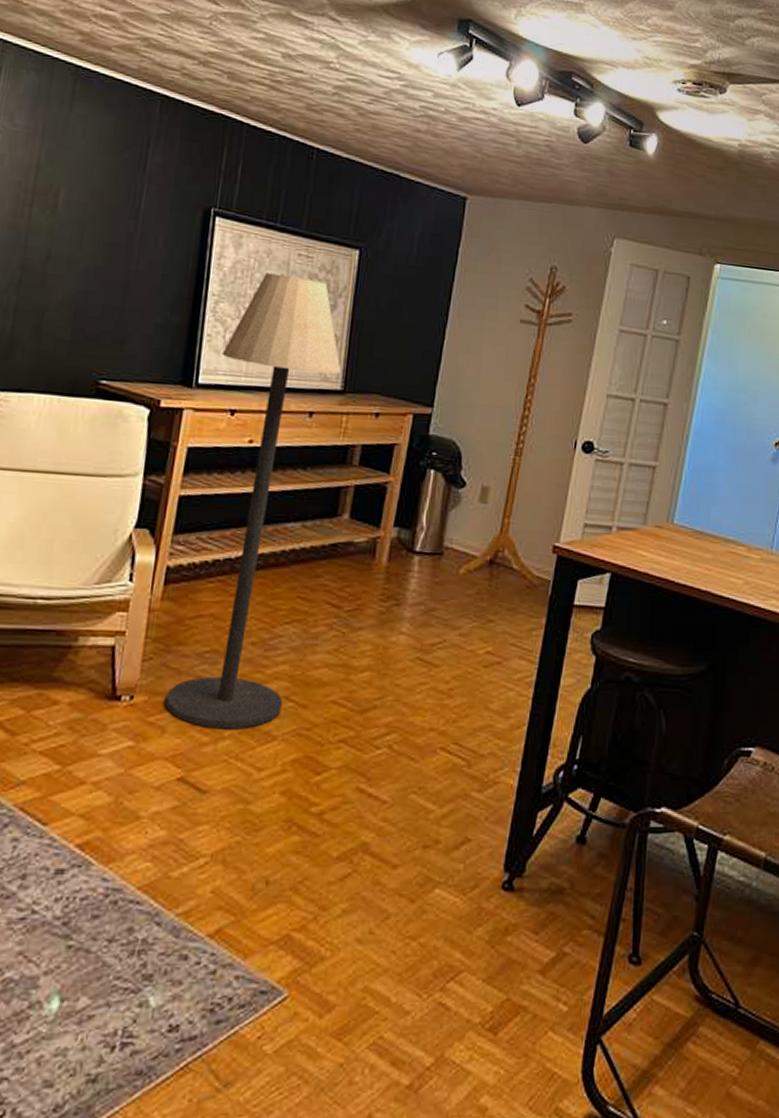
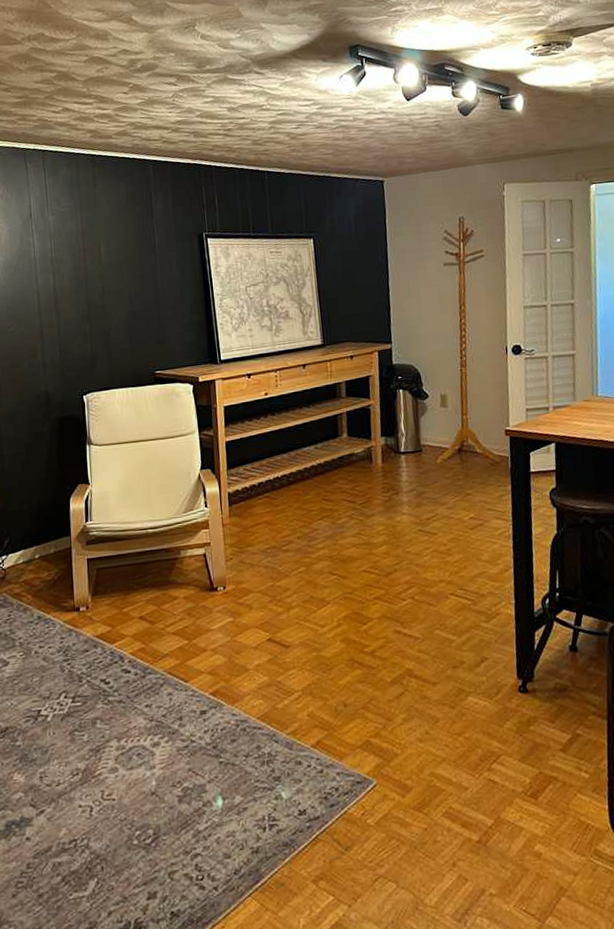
floor lamp: present [165,272,341,730] -> none [232,268,329,602]

